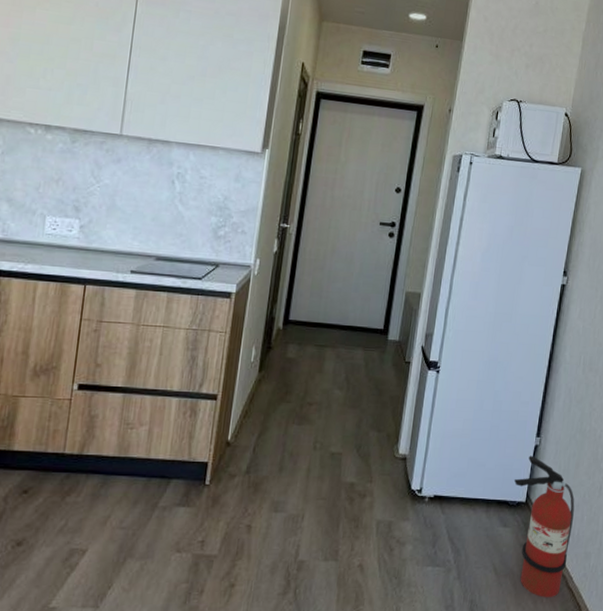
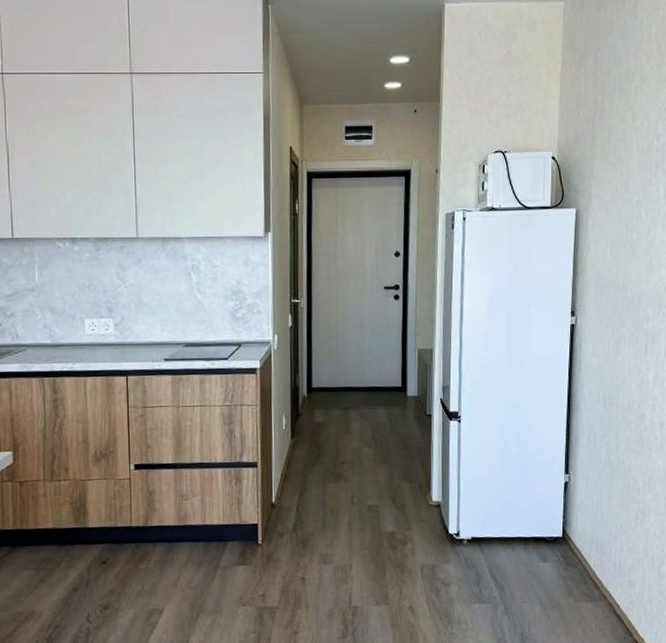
fire extinguisher: present [514,455,575,597] -> none [548,492,613,626]

